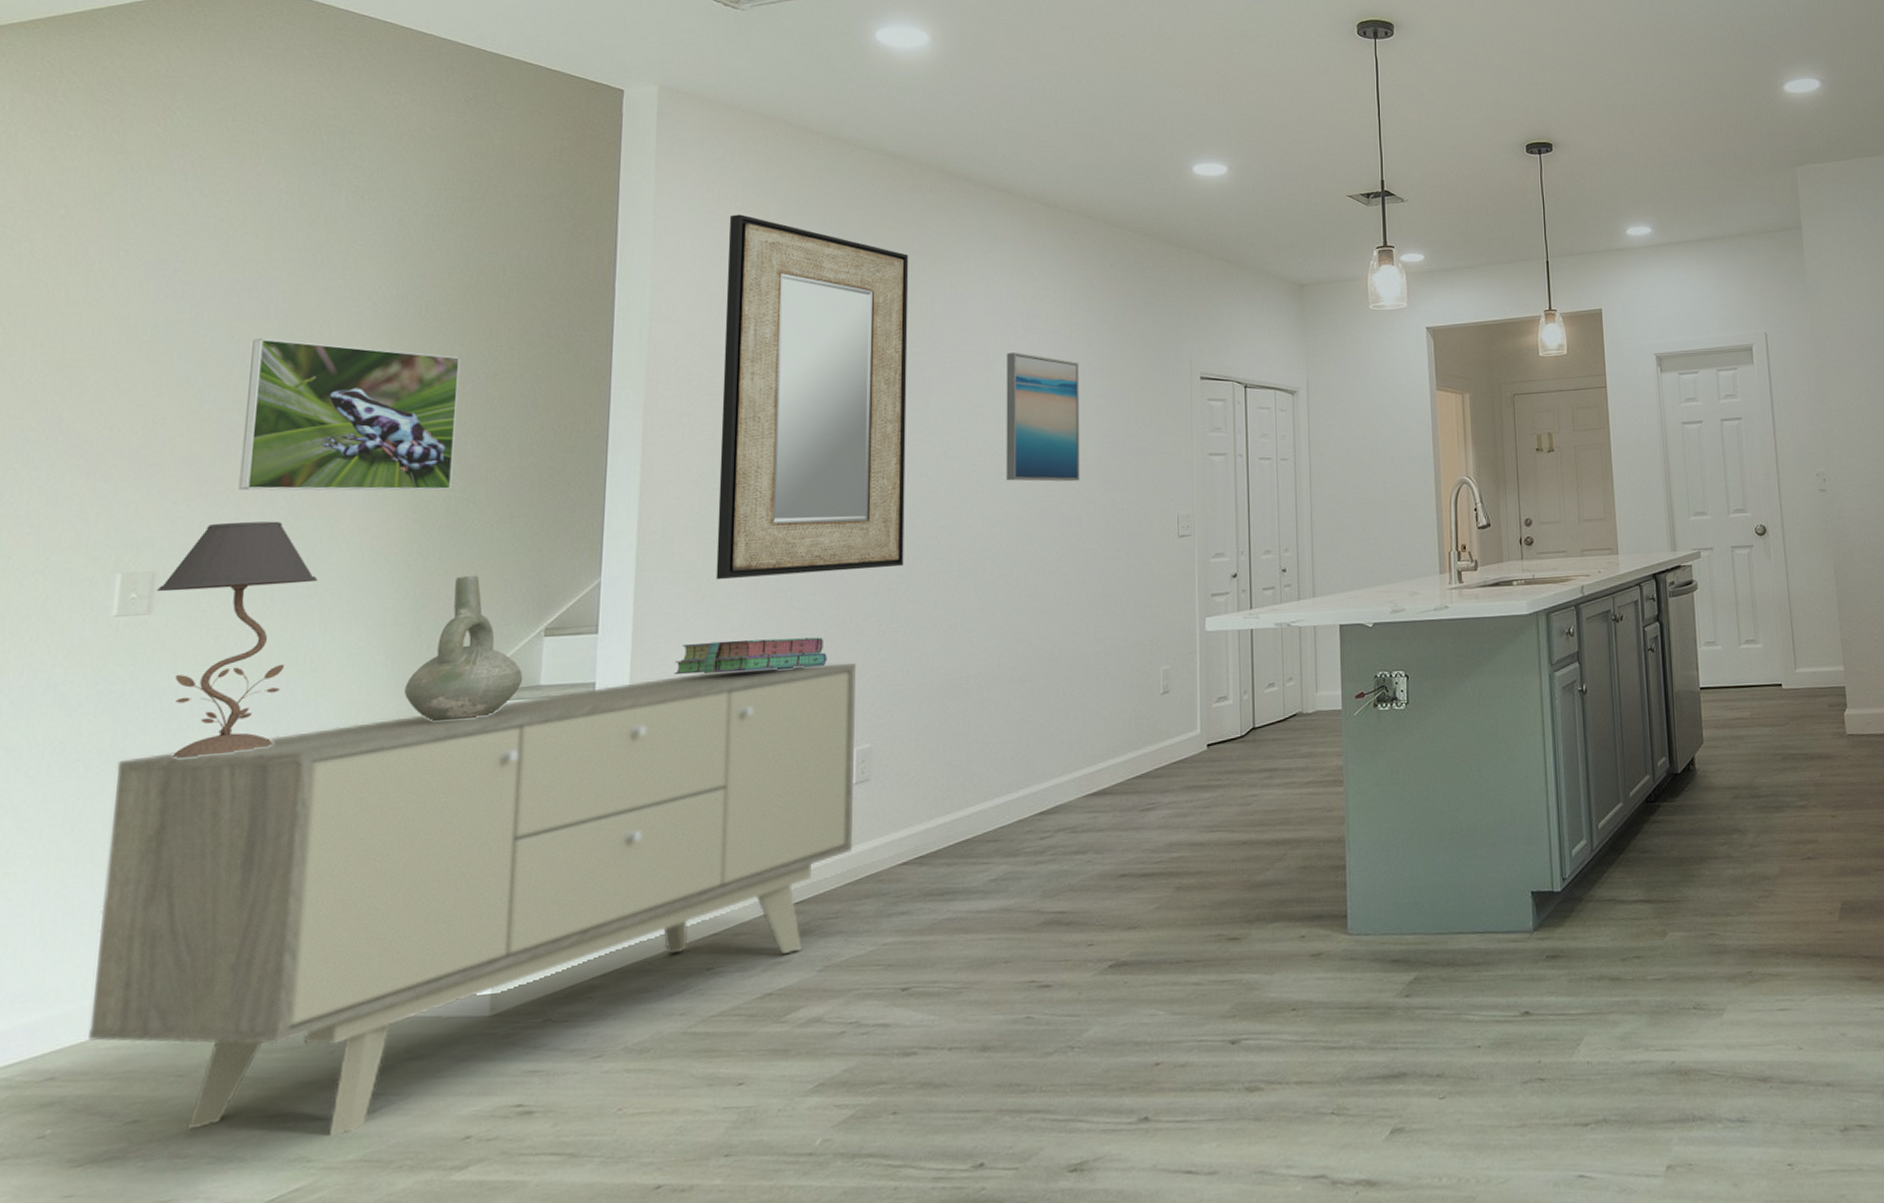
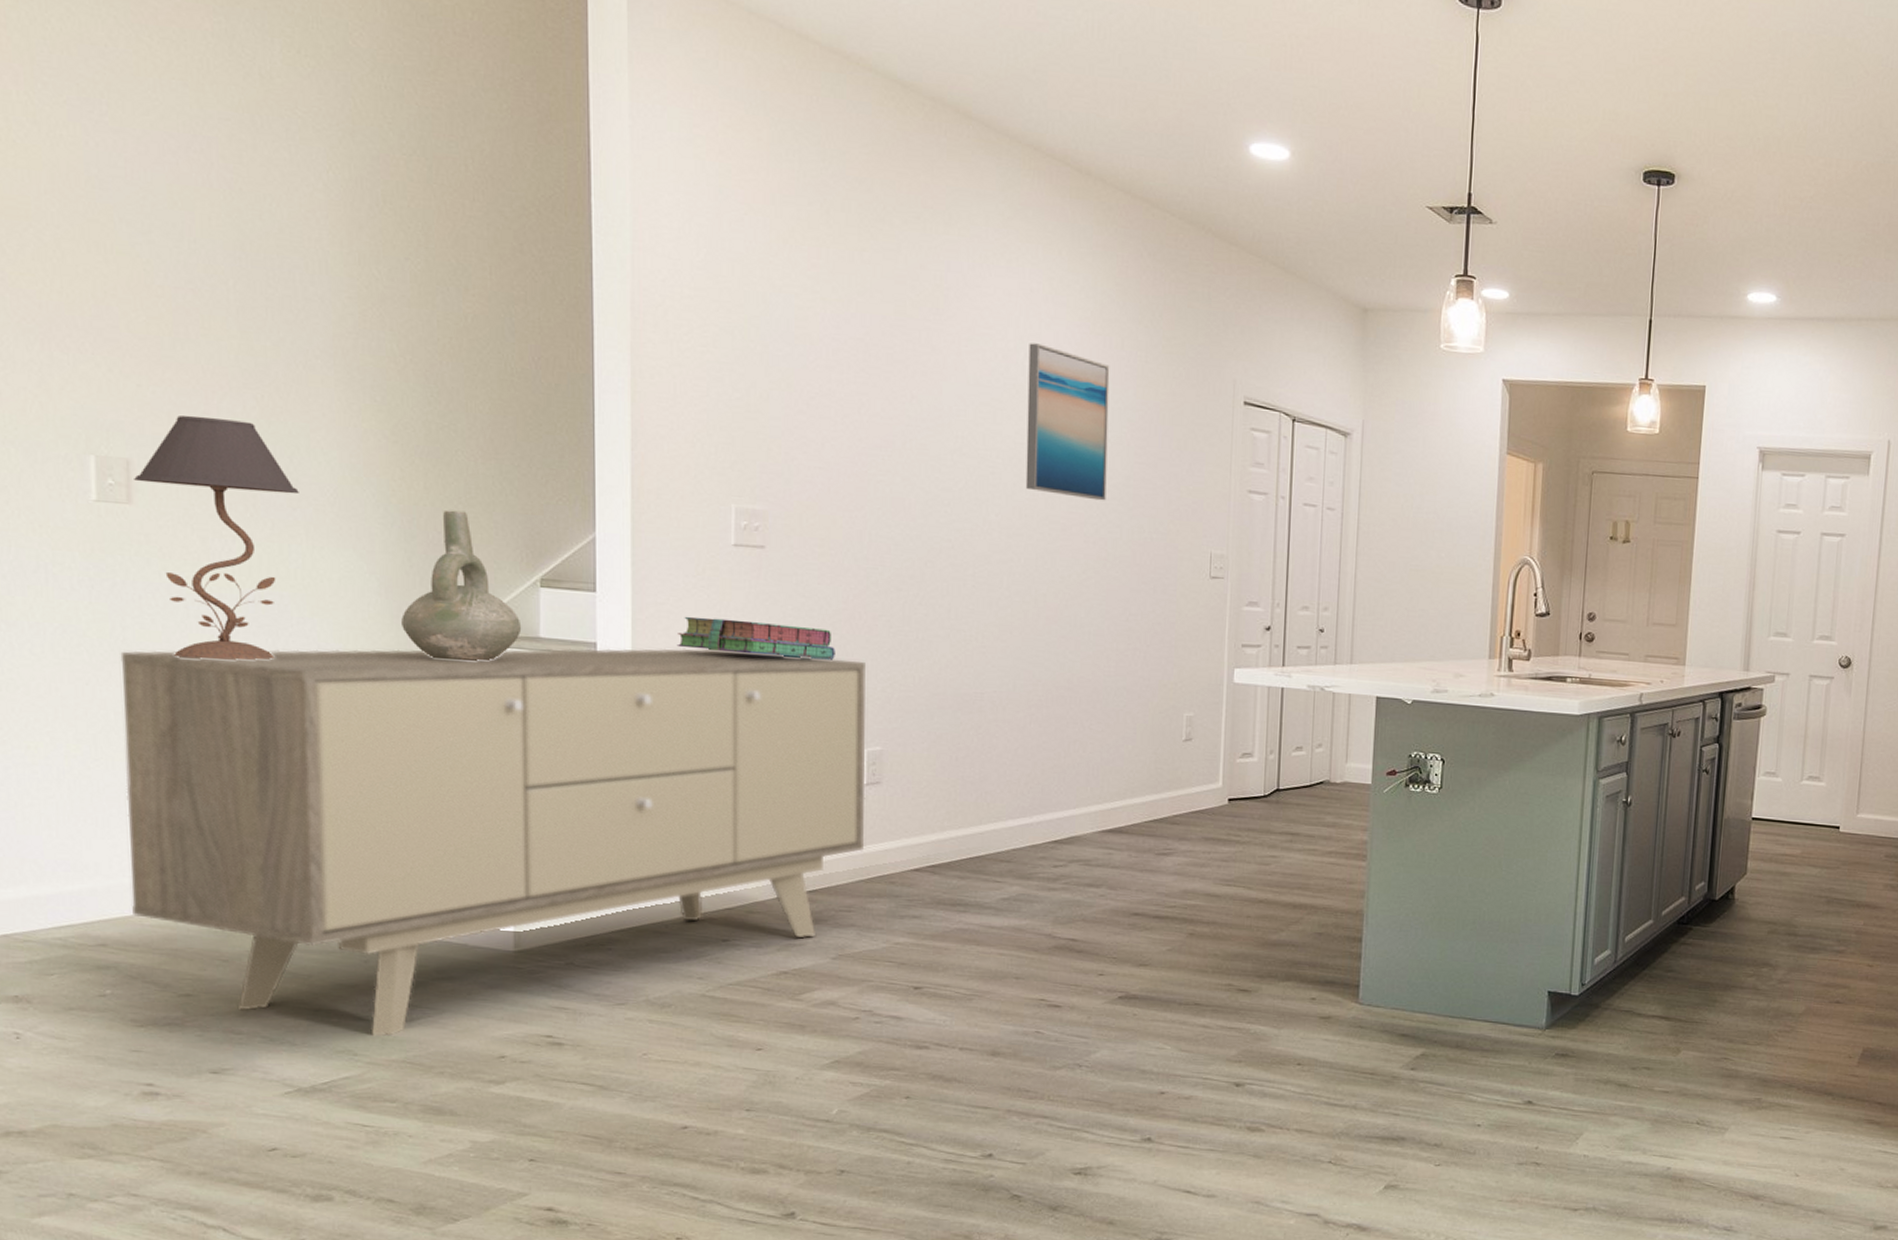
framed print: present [238,338,461,491] -> none [198,209,429,414]
home mirror: present [716,214,909,580] -> none [715,132,921,566]

